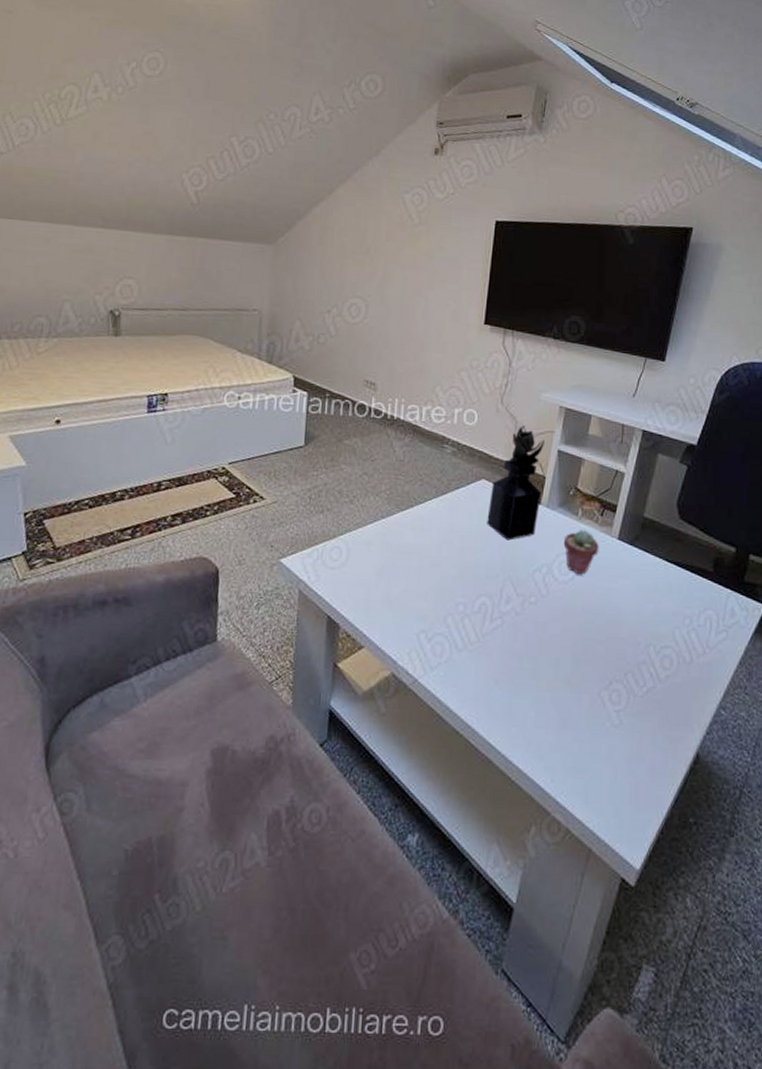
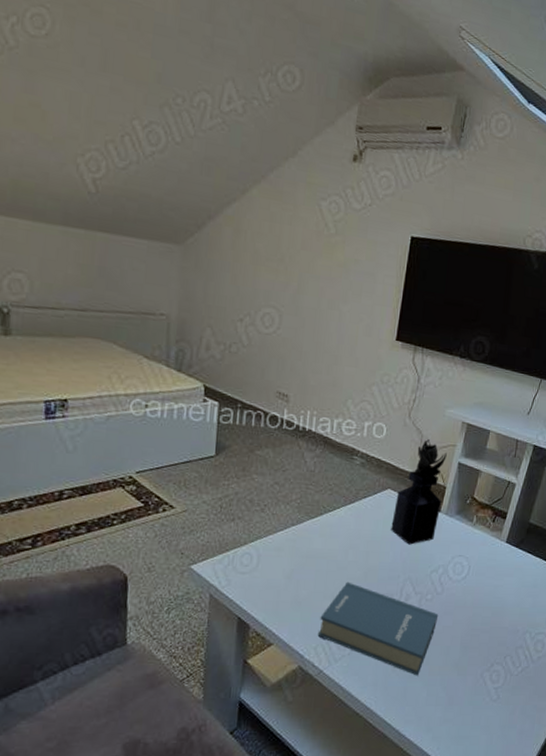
hardback book: none [411,580,545,691] -> present [317,581,439,676]
potted succulent: present [563,529,599,574] -> none [458,534,490,573]

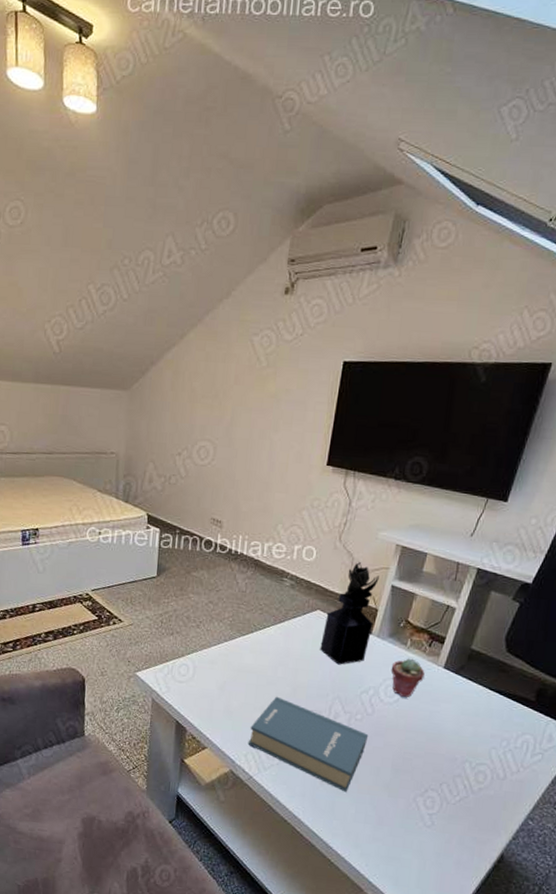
potted succulent: none [458,534,490,573] -> present [391,658,425,697]

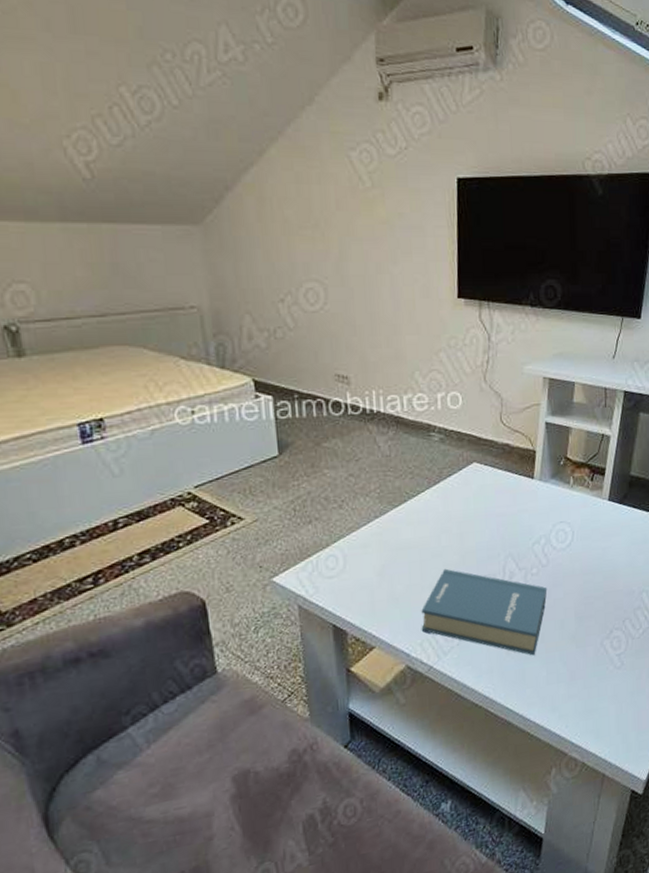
vase: present [320,562,379,665] -> none [482,402,534,519]
potted succulent: present [391,658,425,697] -> none [558,496,592,539]

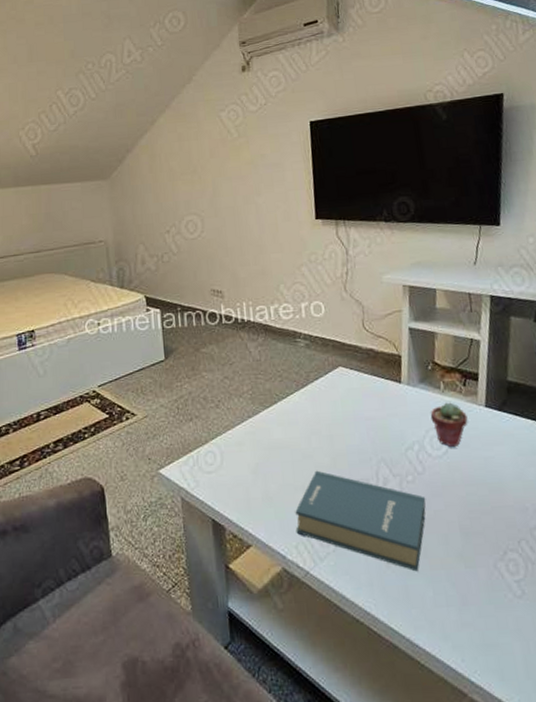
potted succulent: none [558,496,592,539] -> present [430,402,468,447]

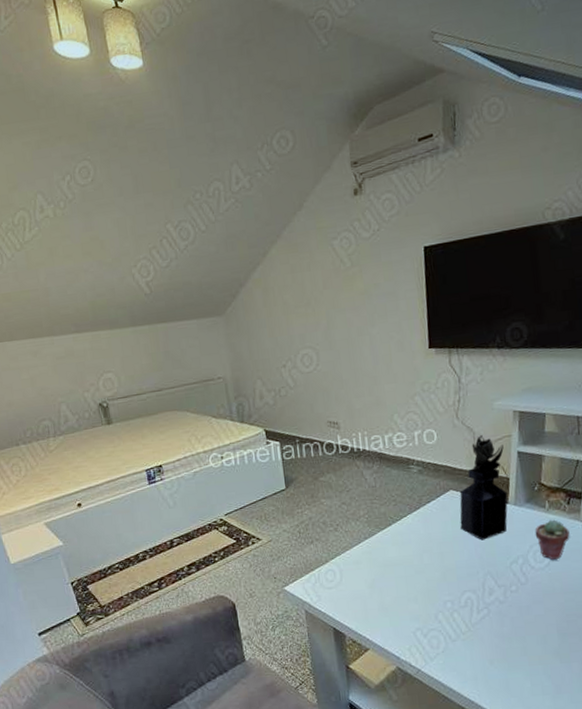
hardback book: present [295,470,426,572] -> none [408,583,528,667]
vase: none [349,309,401,423] -> present [459,435,508,540]

